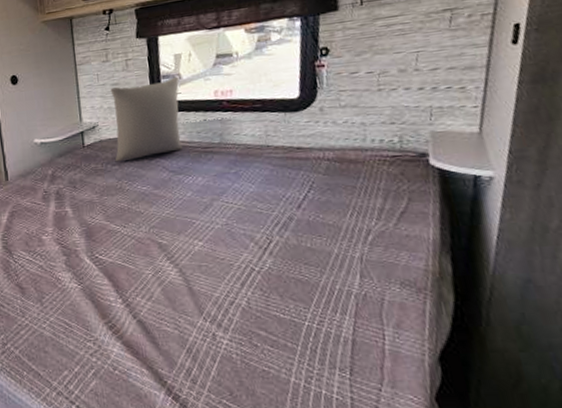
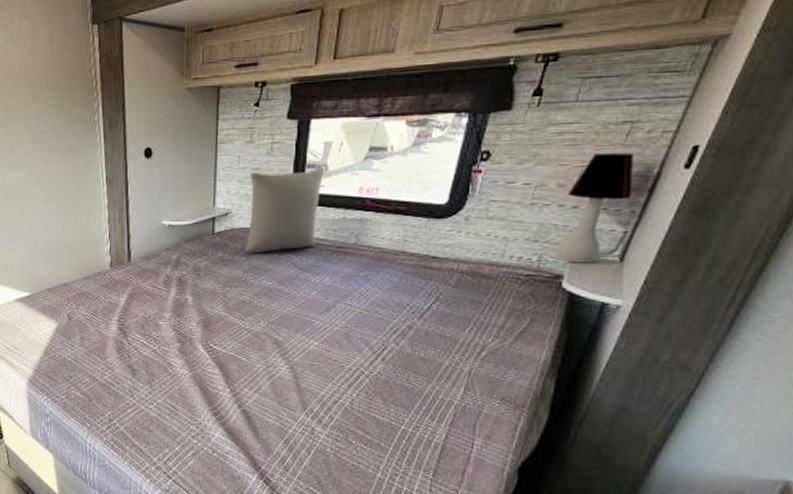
table lamp: none [410,36,472,141] -> present [555,152,634,263]

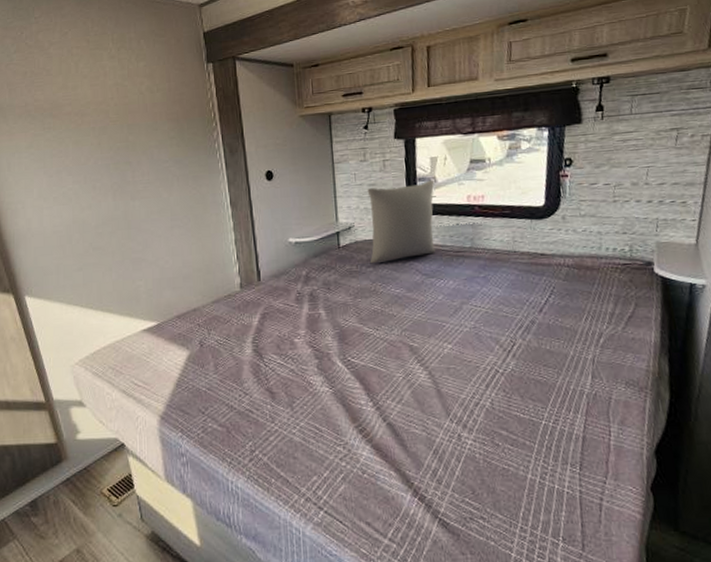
table lamp: present [555,152,634,263] -> none [641,154,692,250]

